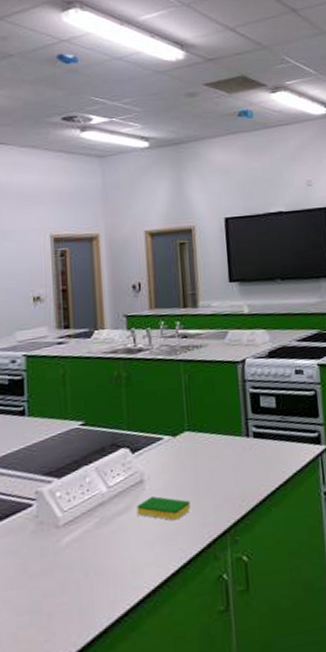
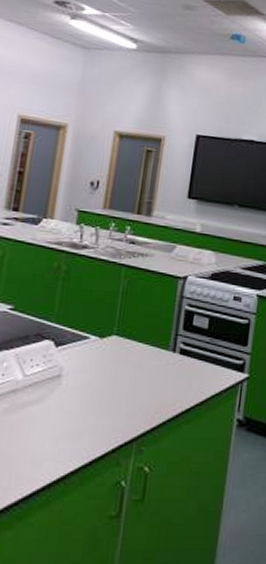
dish sponge: present [136,495,190,521] -> none [48,392,104,420]

